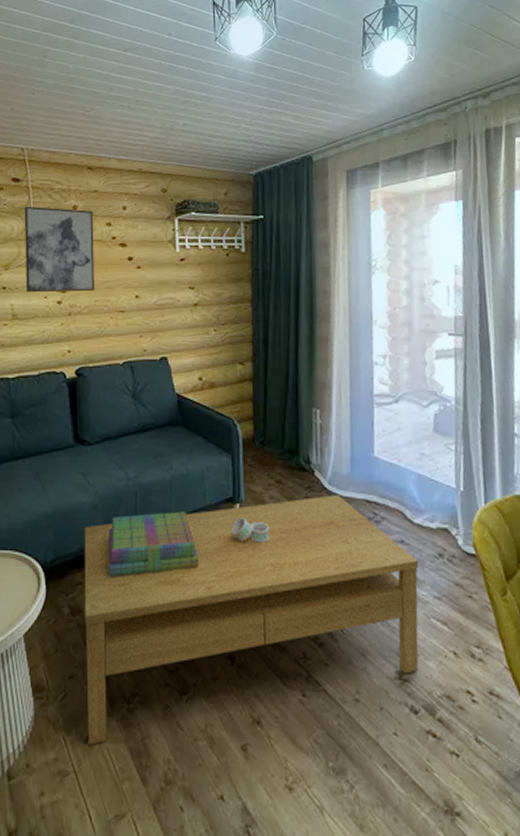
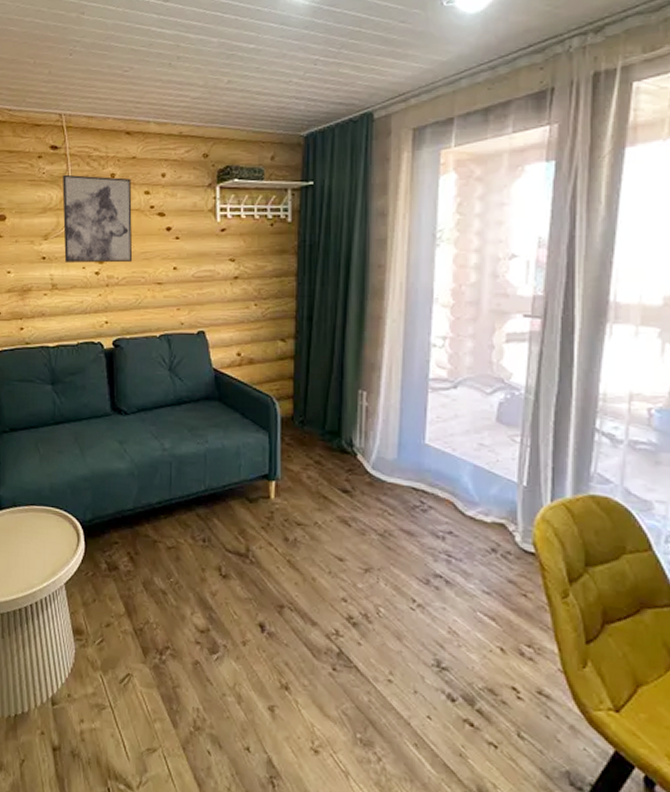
coffee table: present [84,495,419,745] -> none [120,480,467,687]
stack of books: present [109,511,200,577] -> none [144,483,233,540]
napkin ring: present [230,517,270,544] -> none [265,495,306,522]

